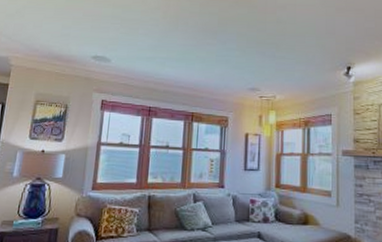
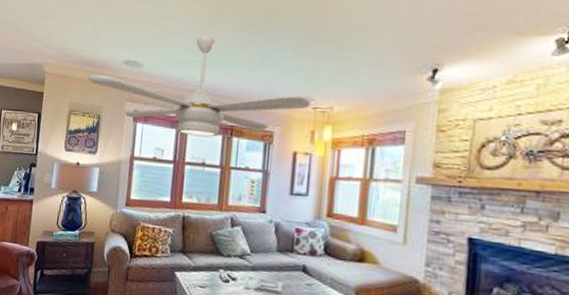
ceiling fan: none [55,37,258,123] -> present [87,36,311,138]

